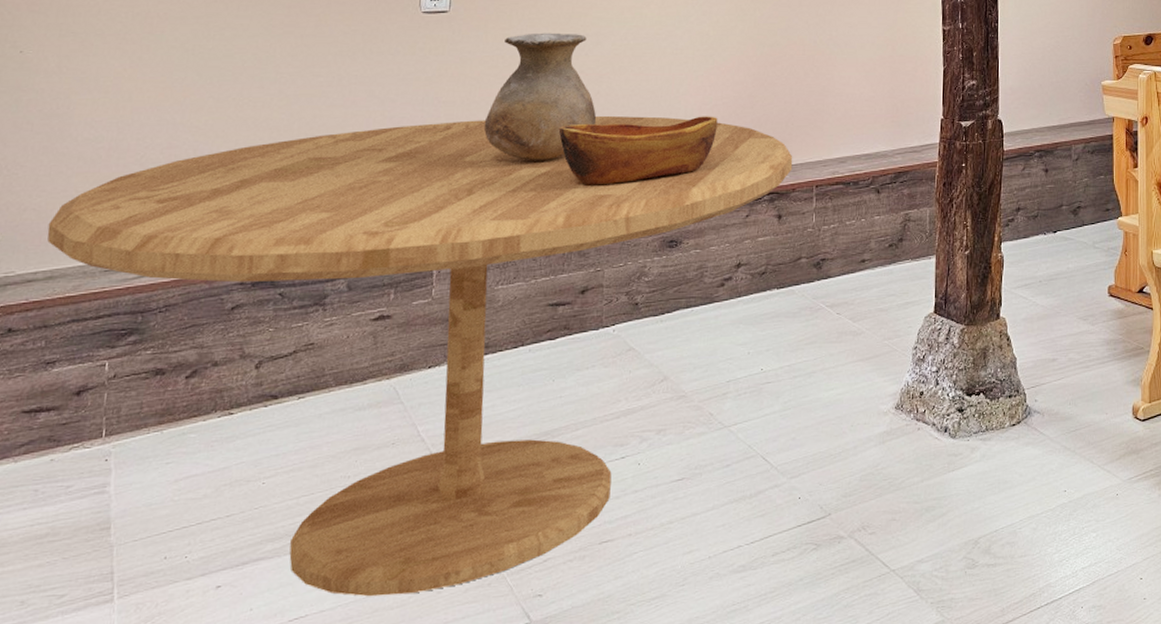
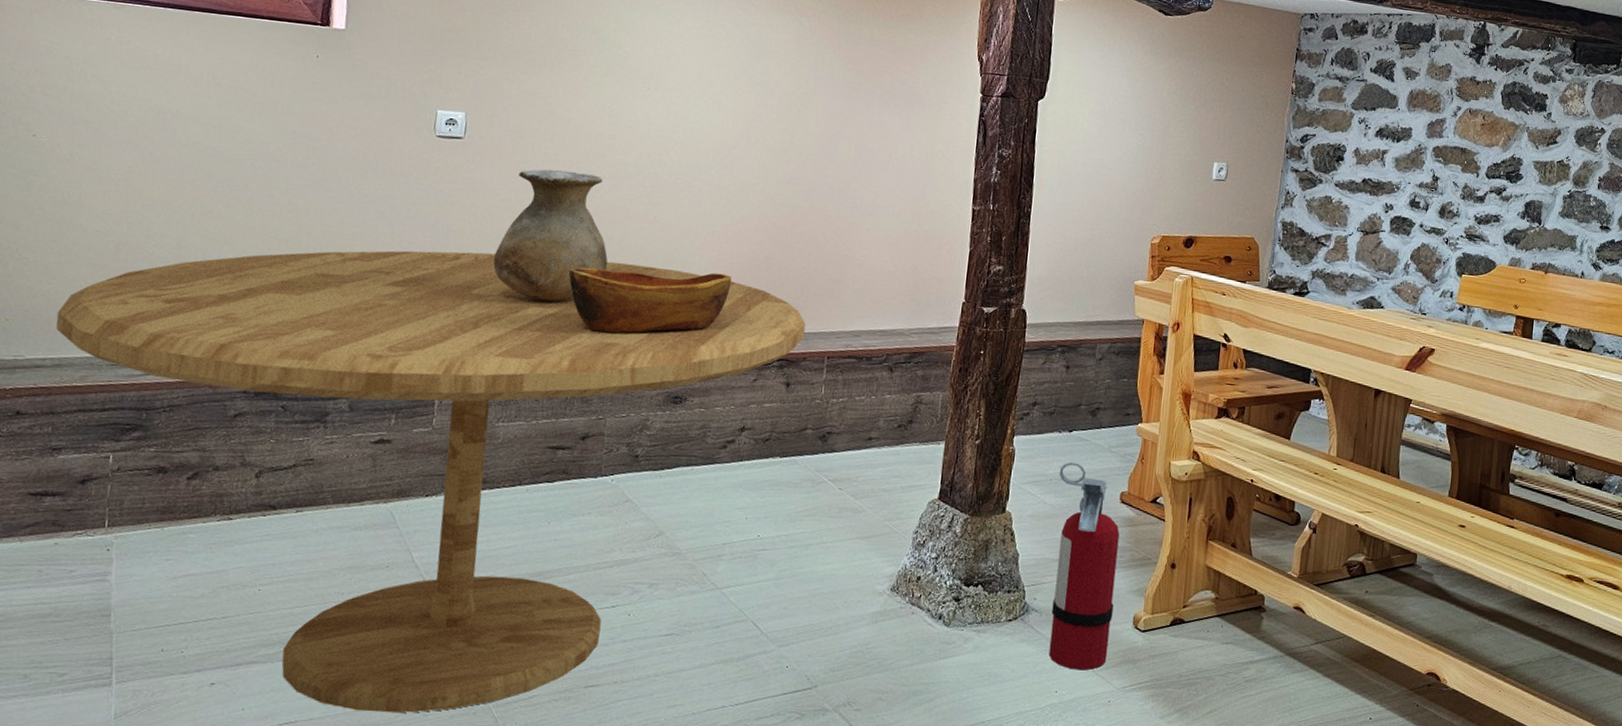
fire extinguisher: none [1047,261,1112,467] -> present [1048,461,1120,670]

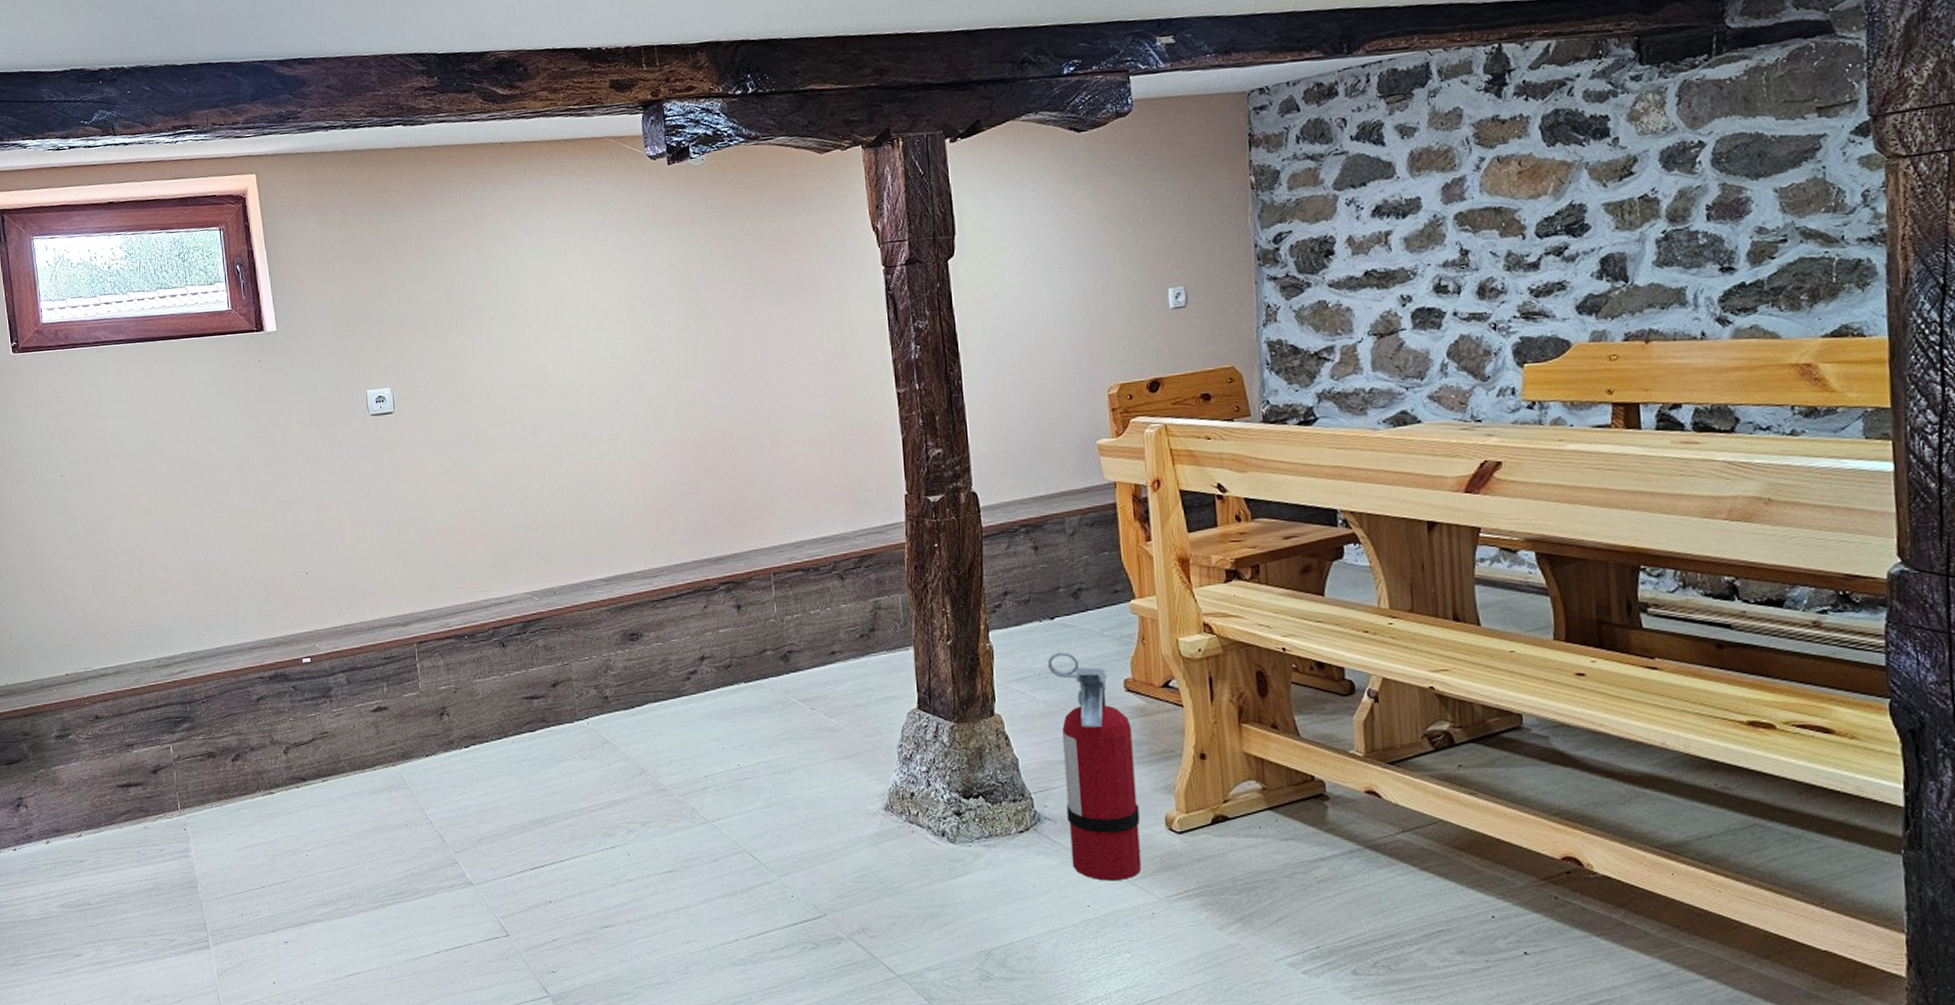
dining table: present [56,250,806,714] -> none [108,507,747,961]
vase: present [493,169,608,302] -> none [441,426,544,557]
wooden bowl: present [568,267,732,333] -> none [509,503,664,581]

